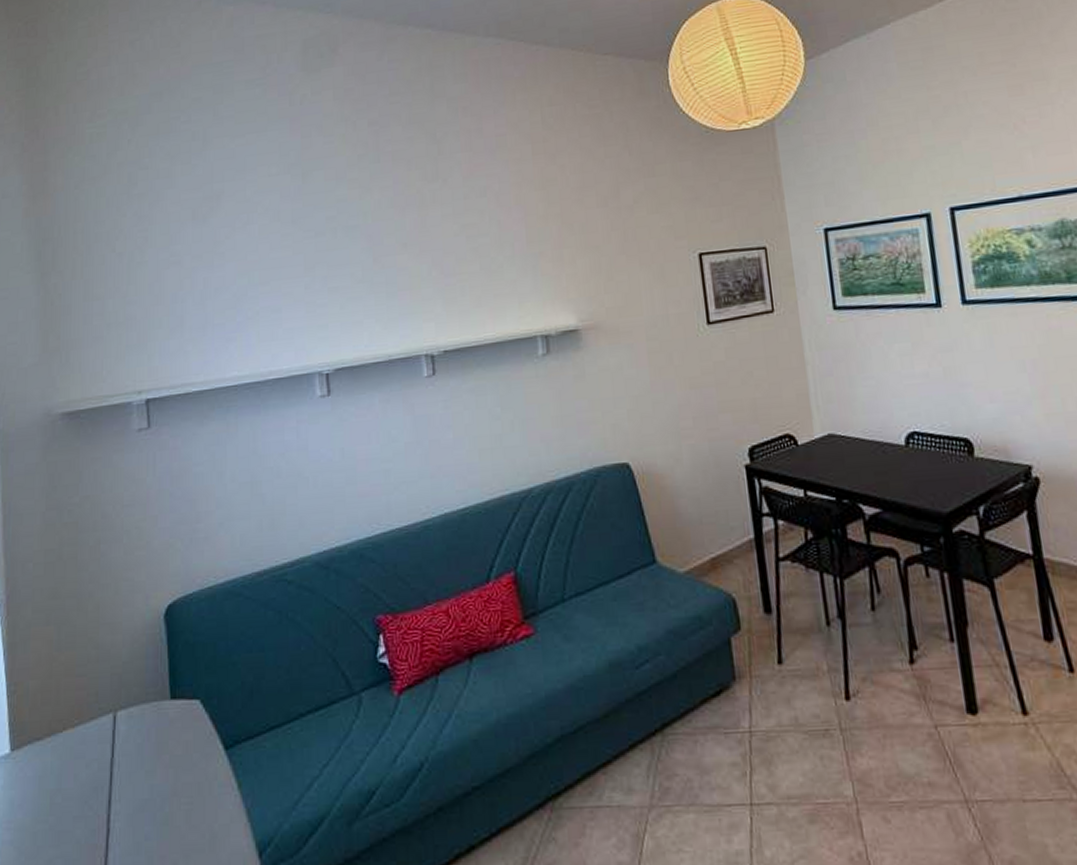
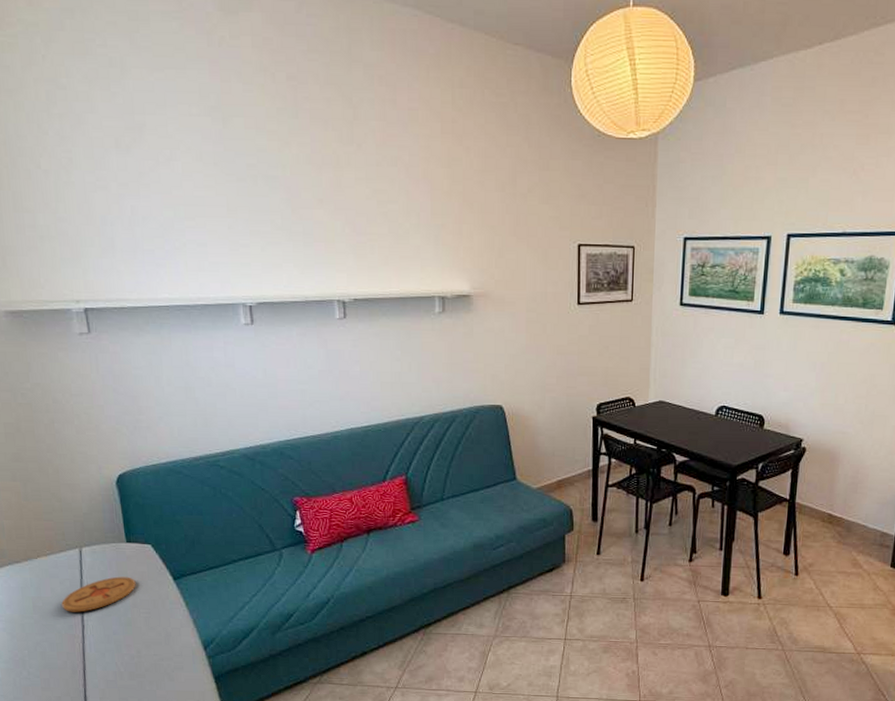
coaster: none [85,750,178,810] -> present [61,576,136,612]

